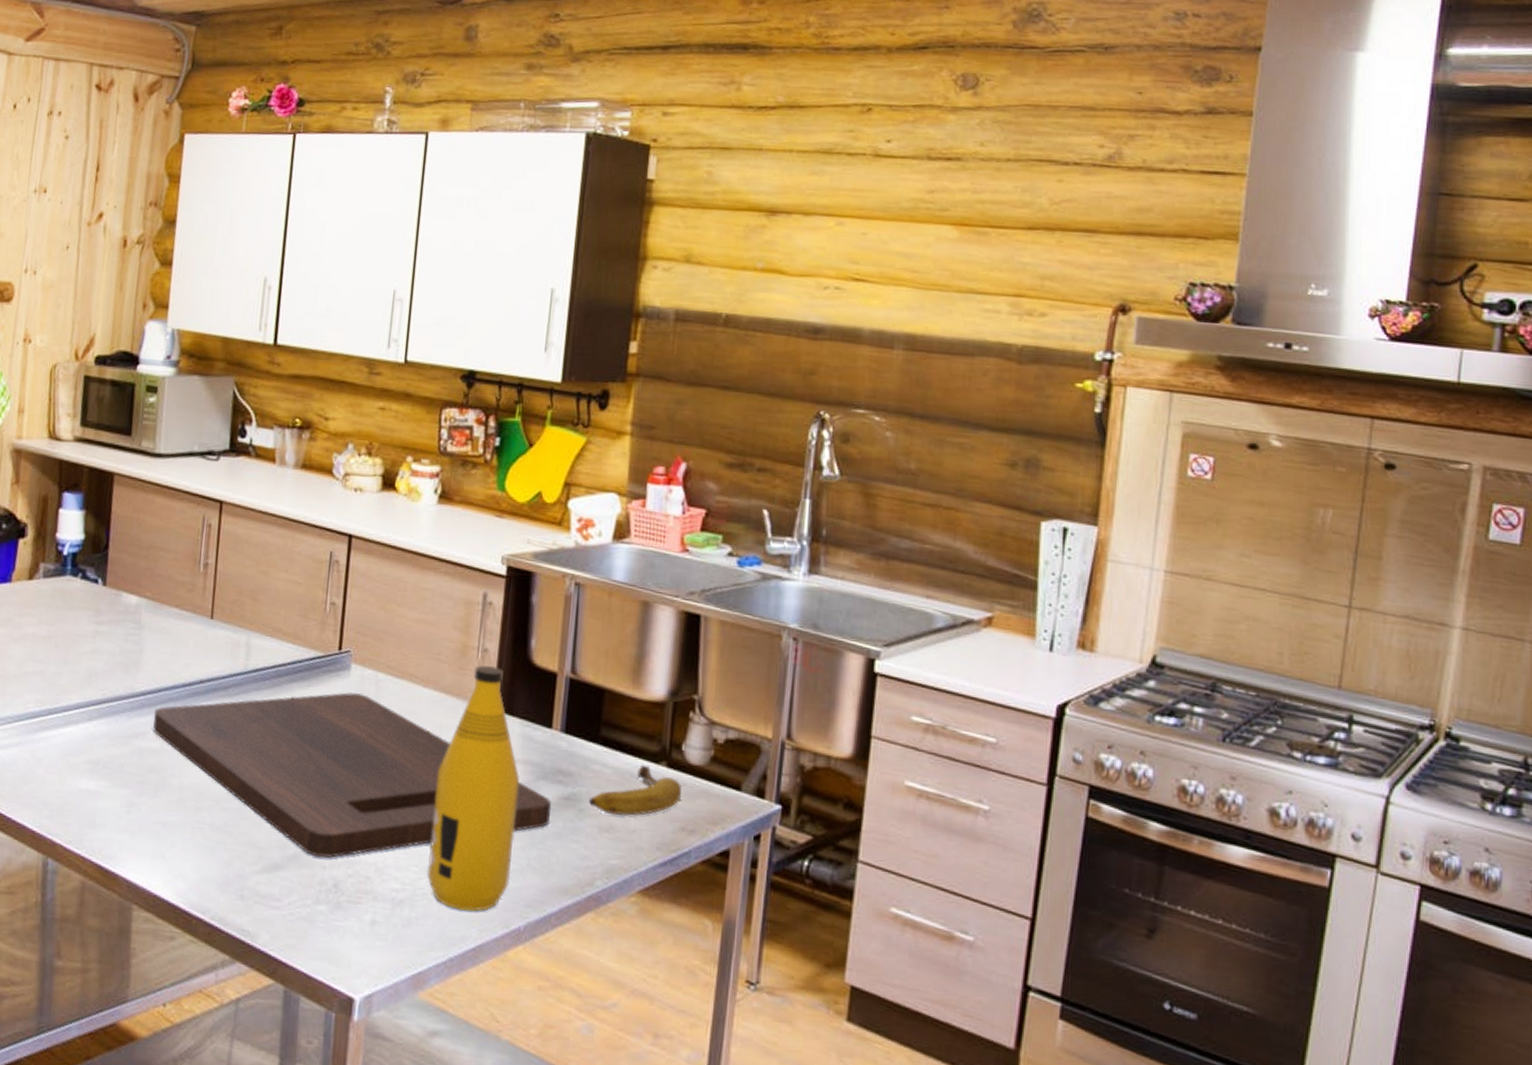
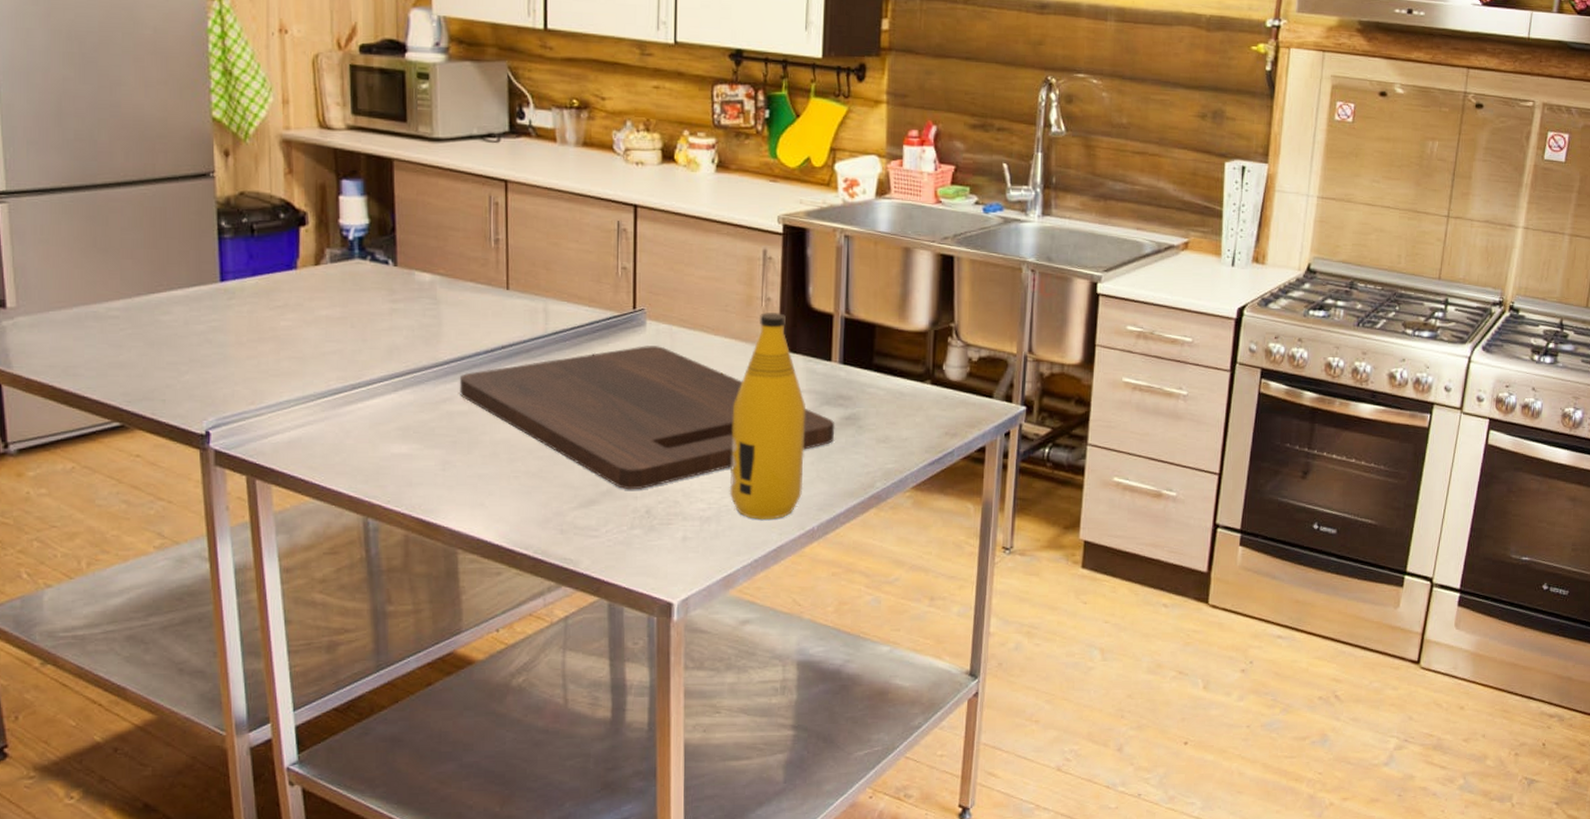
fruit: present [589,764,681,816] -> none [867,384,944,427]

